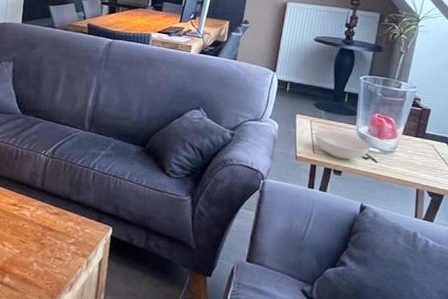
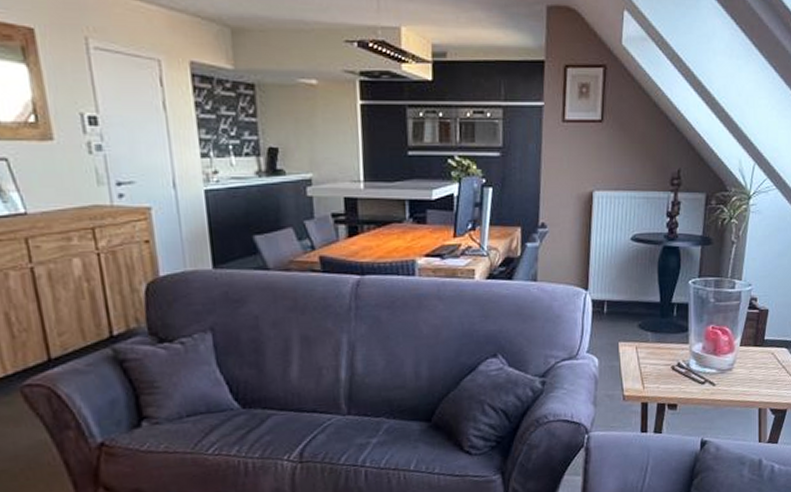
bowl: present [314,130,371,160] -> none [642,355,707,390]

